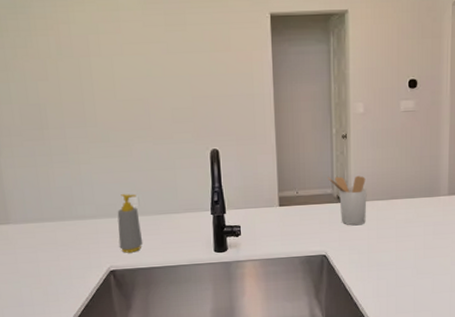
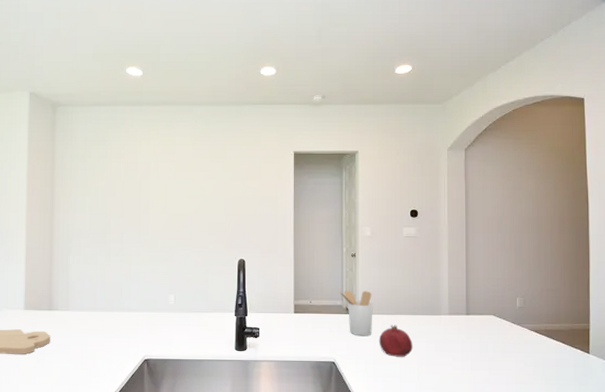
soap bottle: present [117,194,143,253] -> none [155,292,175,345]
fruit: none [373,210,410,244] -> present [379,325,413,357]

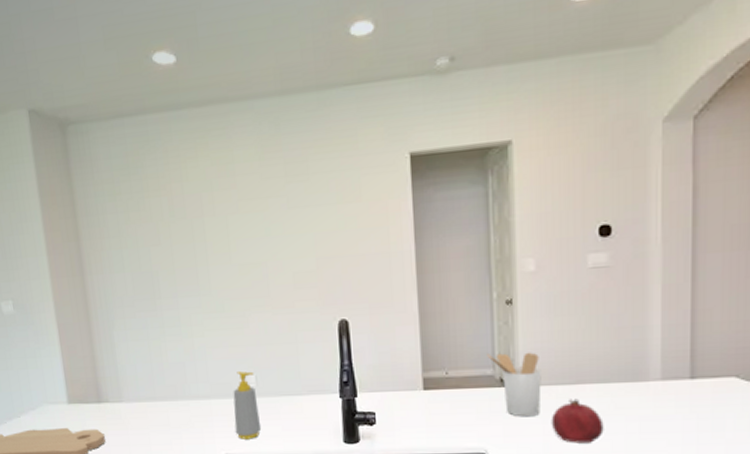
soap bottle: none [155,292,175,345] -> present [233,371,262,440]

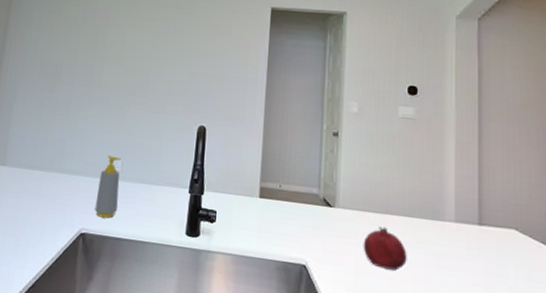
utensil holder: present [487,352,542,417] -> none [314,175,358,238]

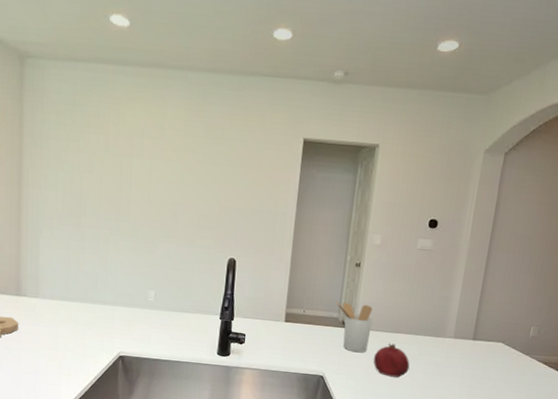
soap bottle: present [94,155,121,218] -> none [131,287,154,343]
utensil holder: none [314,175,358,238] -> present [336,301,373,353]

